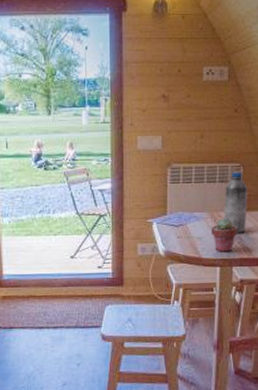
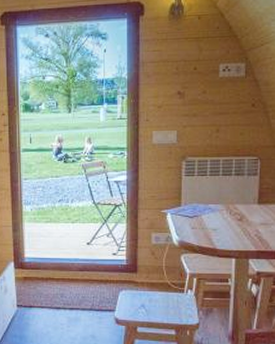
potted succulent: present [210,218,238,252] -> none [226,210,254,244]
water bottle: present [224,172,247,233] -> none [240,165,265,225]

